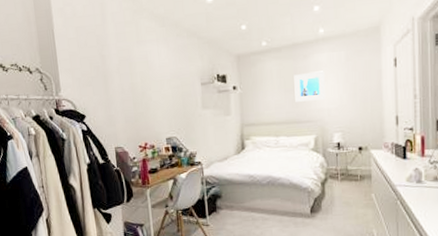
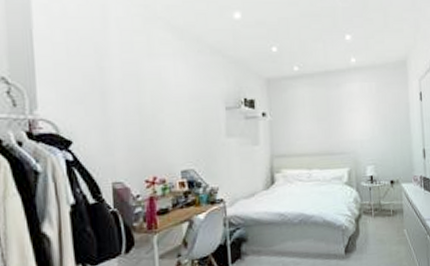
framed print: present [294,71,326,102] -> none [326,101,358,132]

